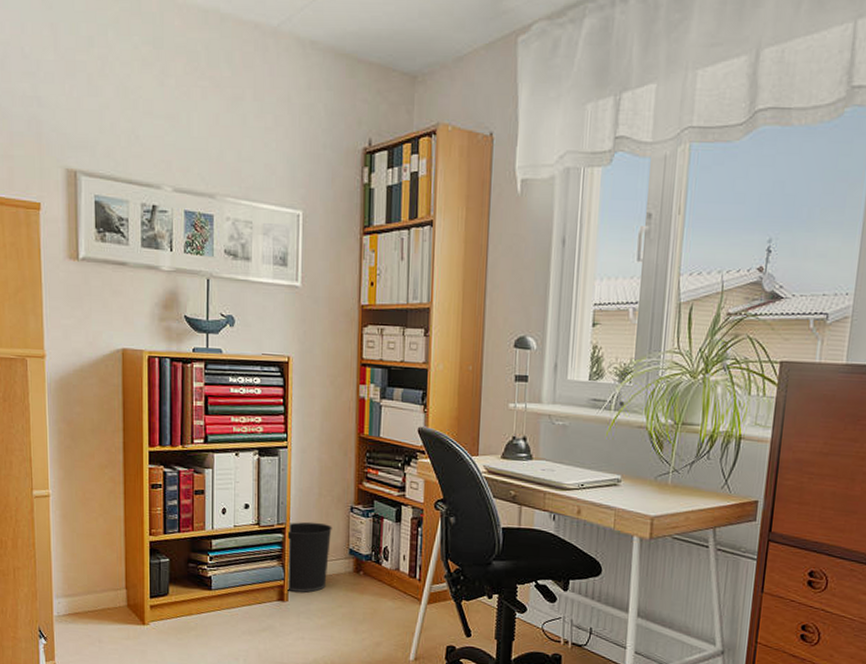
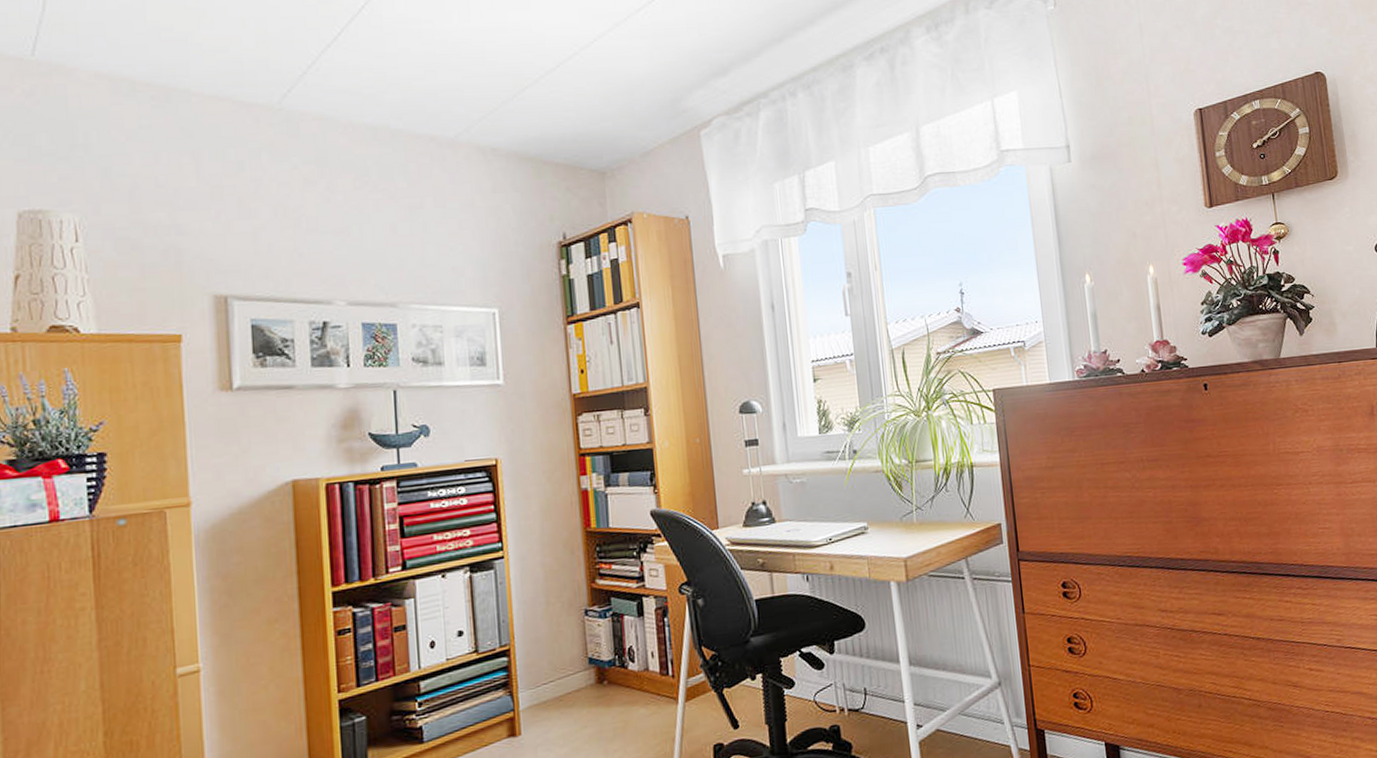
wastebasket: present [287,521,332,593] -> none [512,634,566,723]

